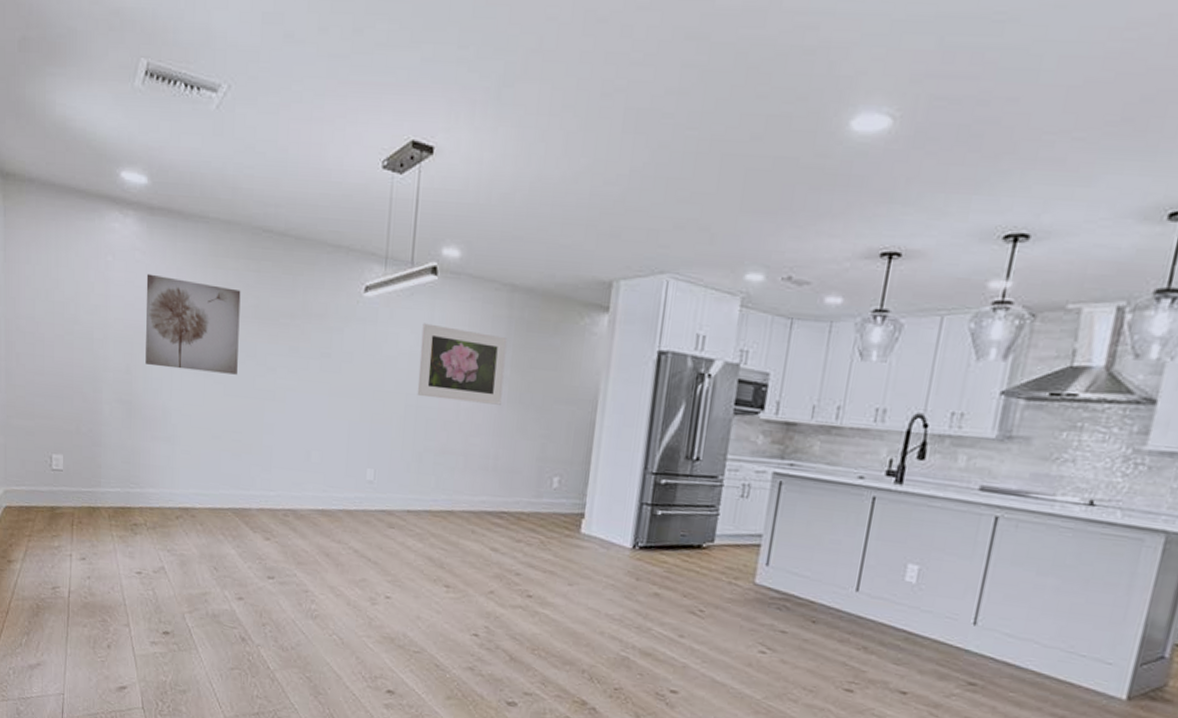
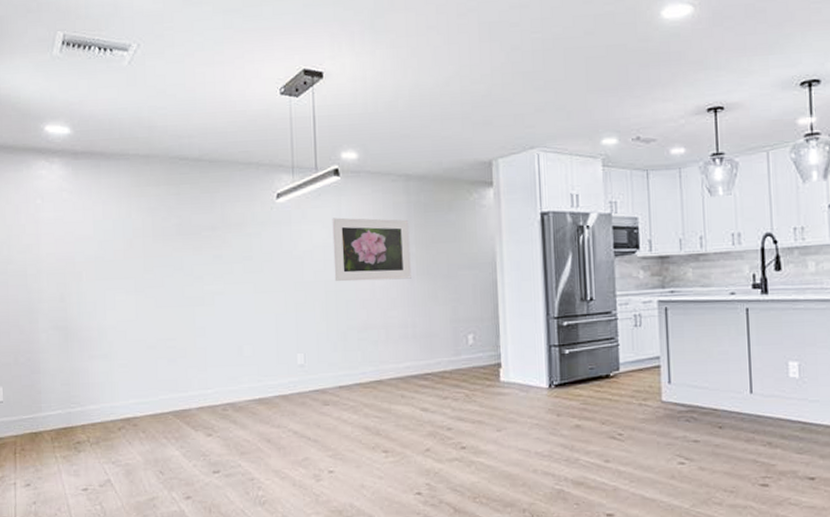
wall art: present [145,273,241,375] -> none [74,210,167,291]

